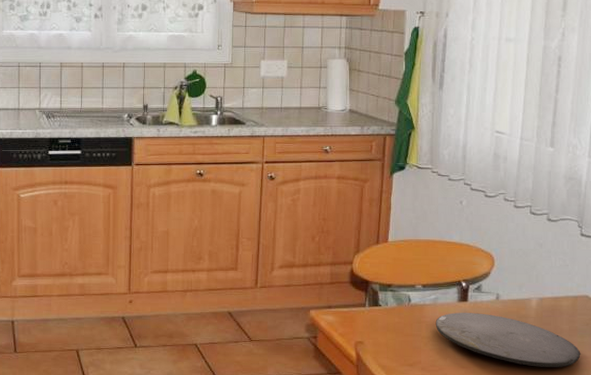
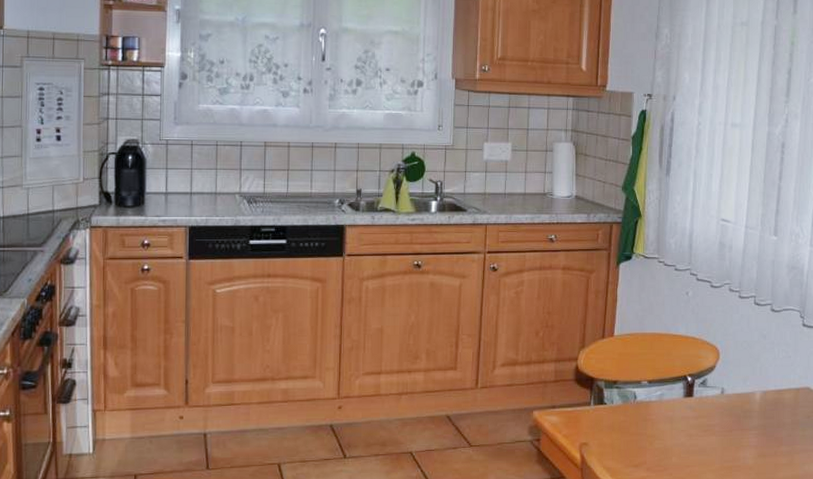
plate: present [435,313,581,367] -> none [661,408,803,463]

